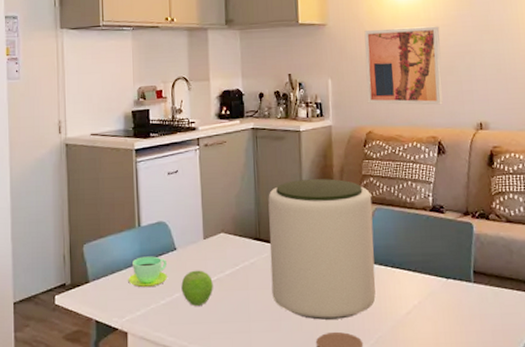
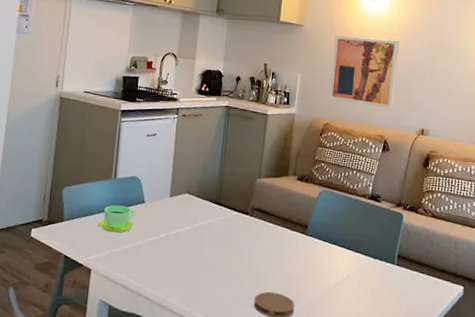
fruit: present [181,270,213,306] -> none [144,222,173,254]
plant pot: present [268,179,376,320] -> none [222,156,321,282]

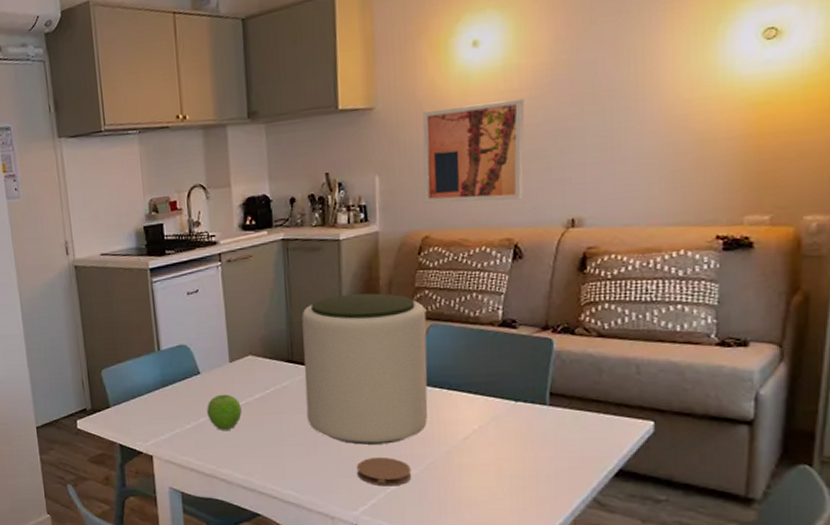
cup: present [98,205,135,233] -> none [150,380,193,413]
fruit: none [144,222,173,254] -> present [207,394,242,430]
plant pot: none [222,156,321,282] -> present [302,293,428,445]

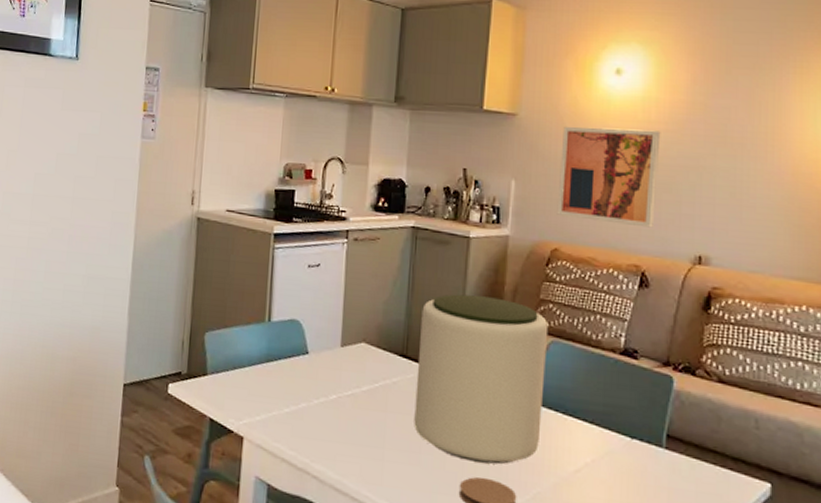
fruit: present [207,394,242,430] -> none [309,380,346,421]

